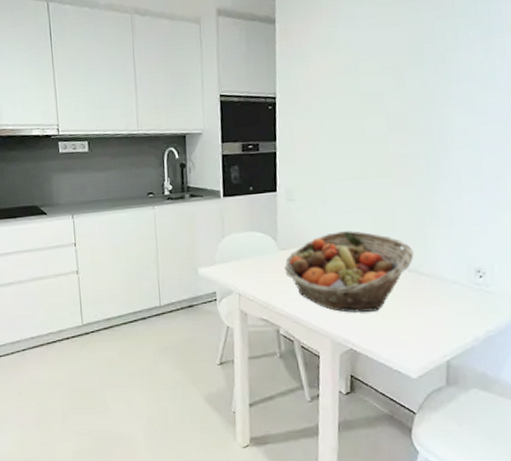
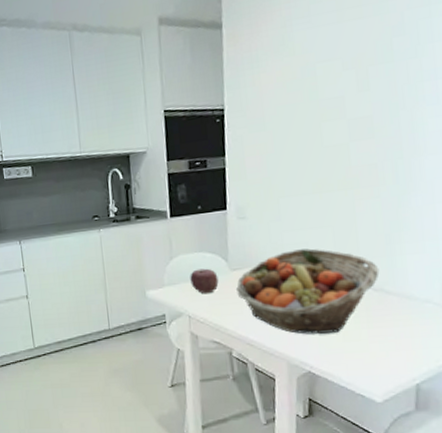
apple: none [241,247,268,273] -> present [190,268,219,294]

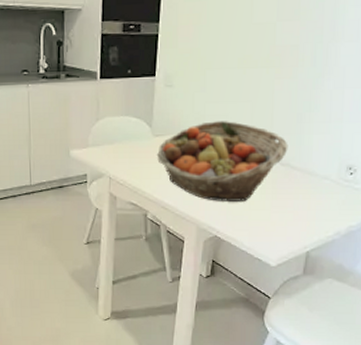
apple: present [190,268,219,294] -> none [114,132,141,157]

